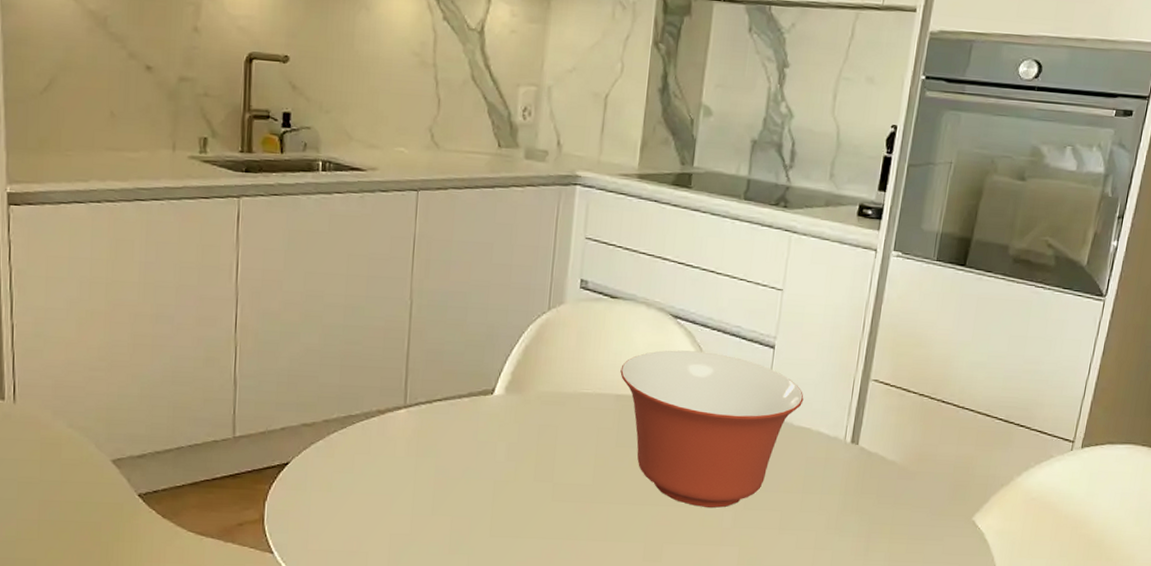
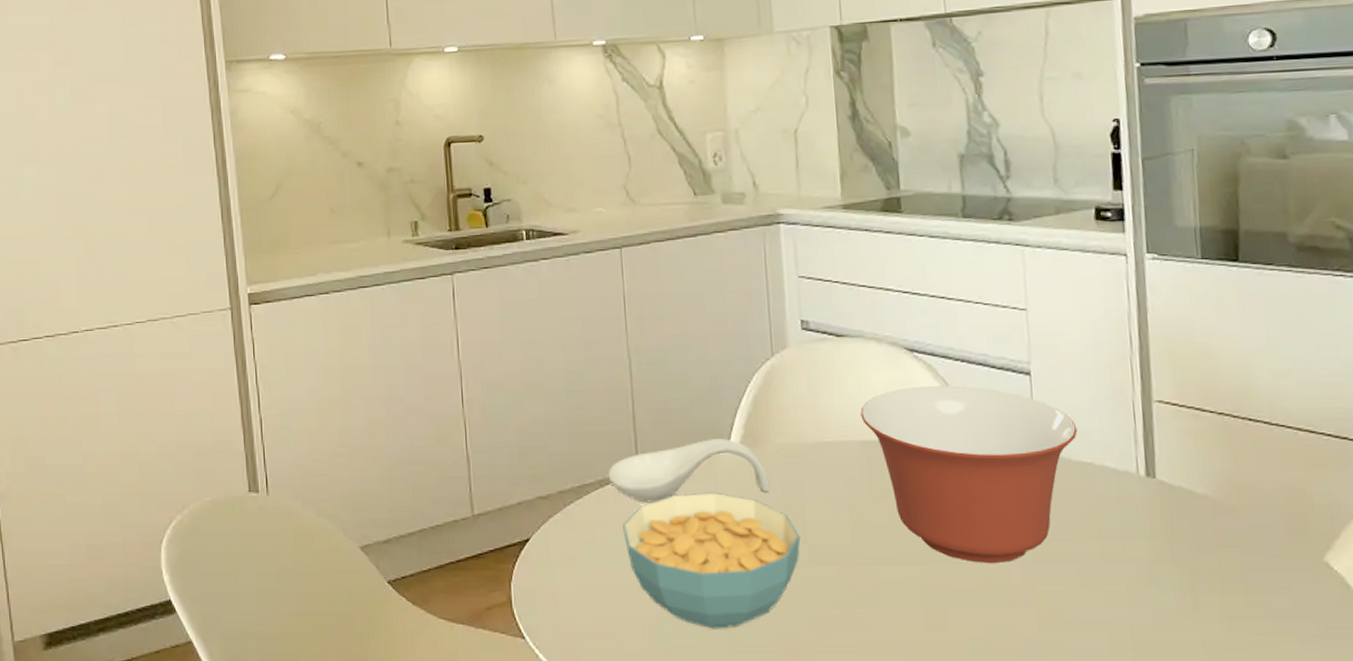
spoon rest: none [374,382,528,437] -> present [608,438,771,503]
cereal bowl: none [382,430,548,553] -> present [623,492,801,629]

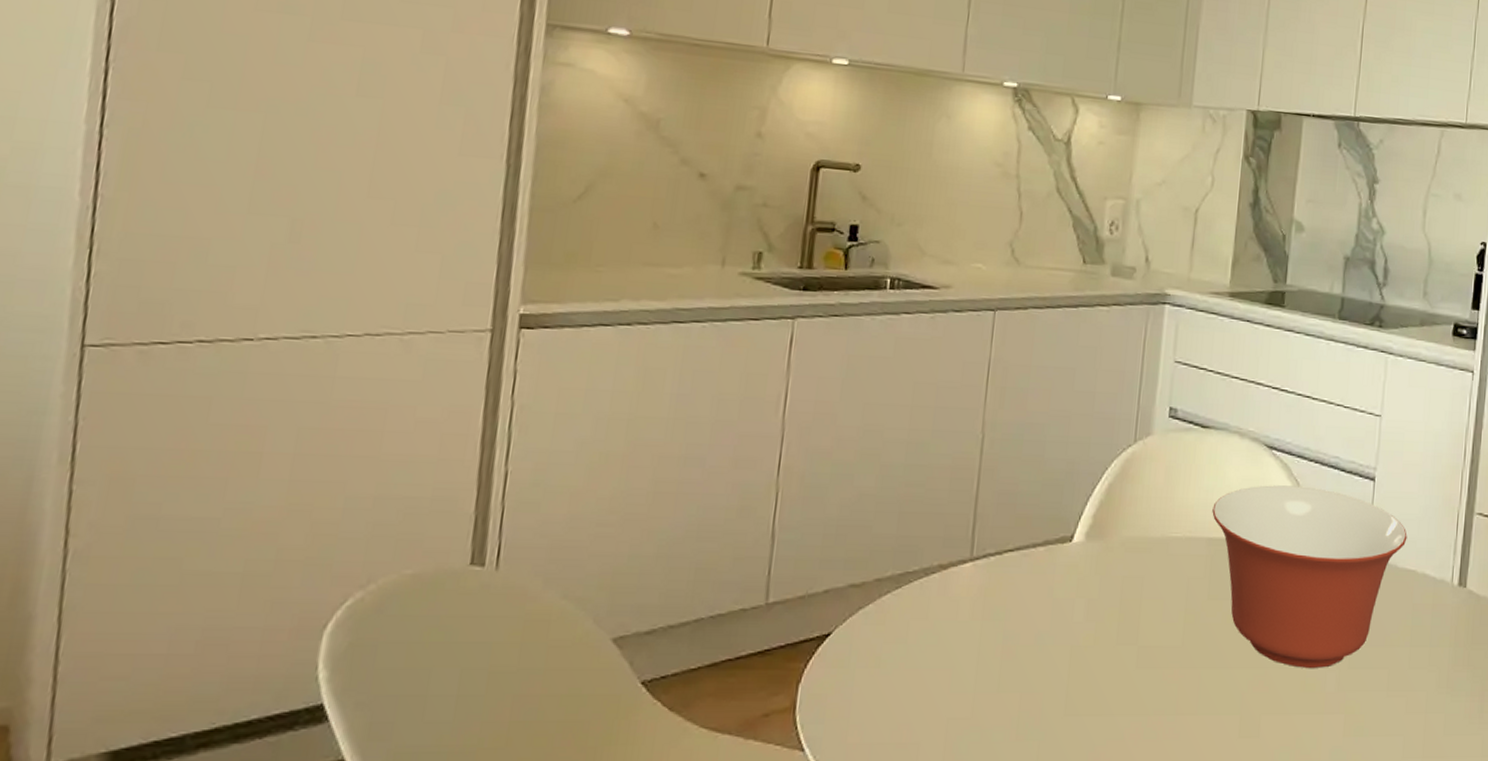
spoon rest: present [608,438,771,503] -> none [935,528,1111,595]
cereal bowl: present [623,492,801,629] -> none [942,586,1132,738]

